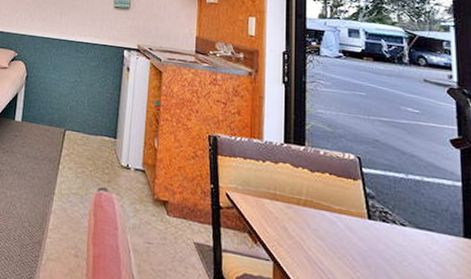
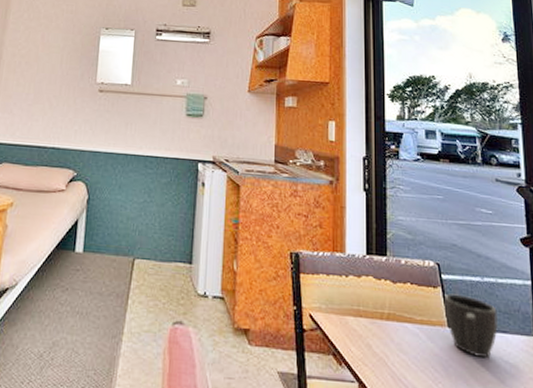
mug: none [365,187,423,253] -> present [445,293,498,357]

